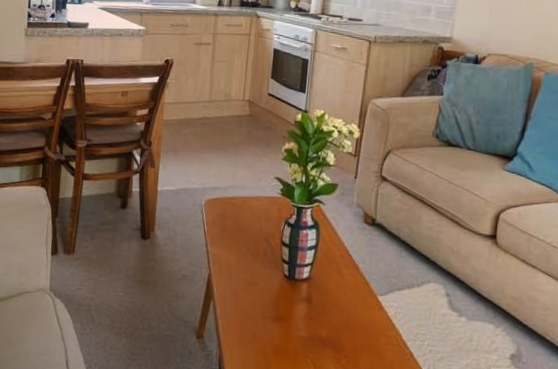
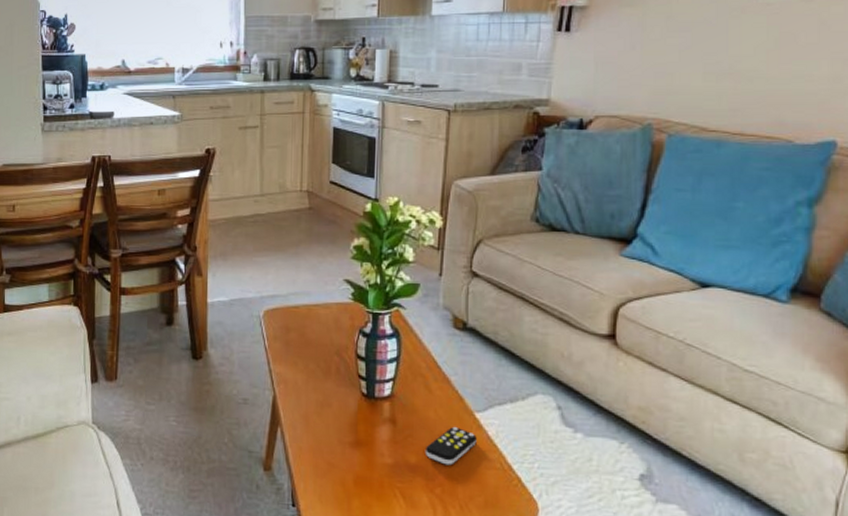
remote control: none [334,307,378,340] -> present [425,427,477,466]

